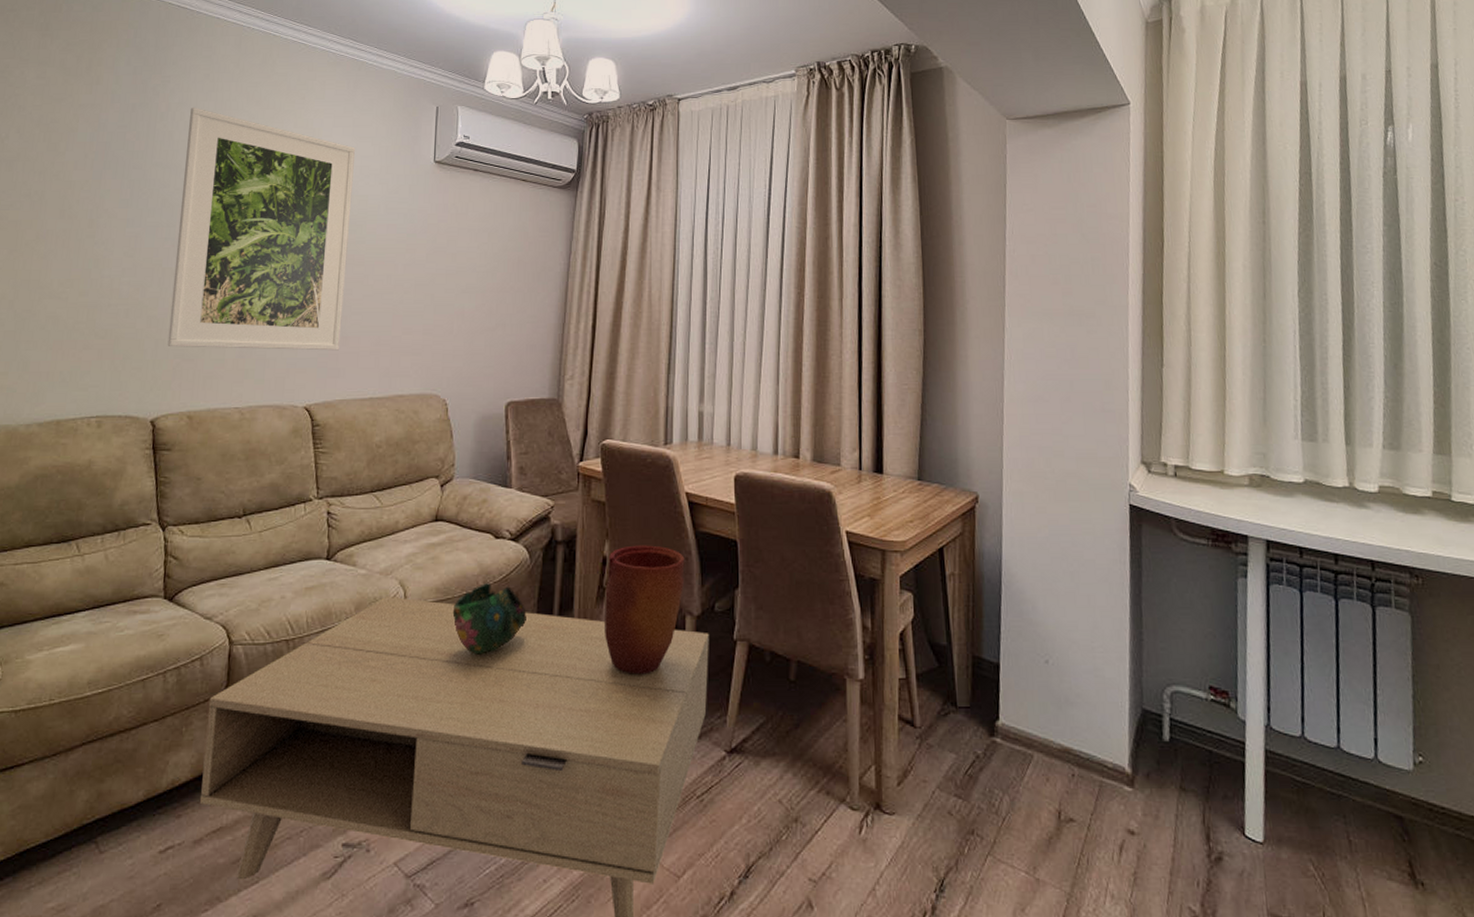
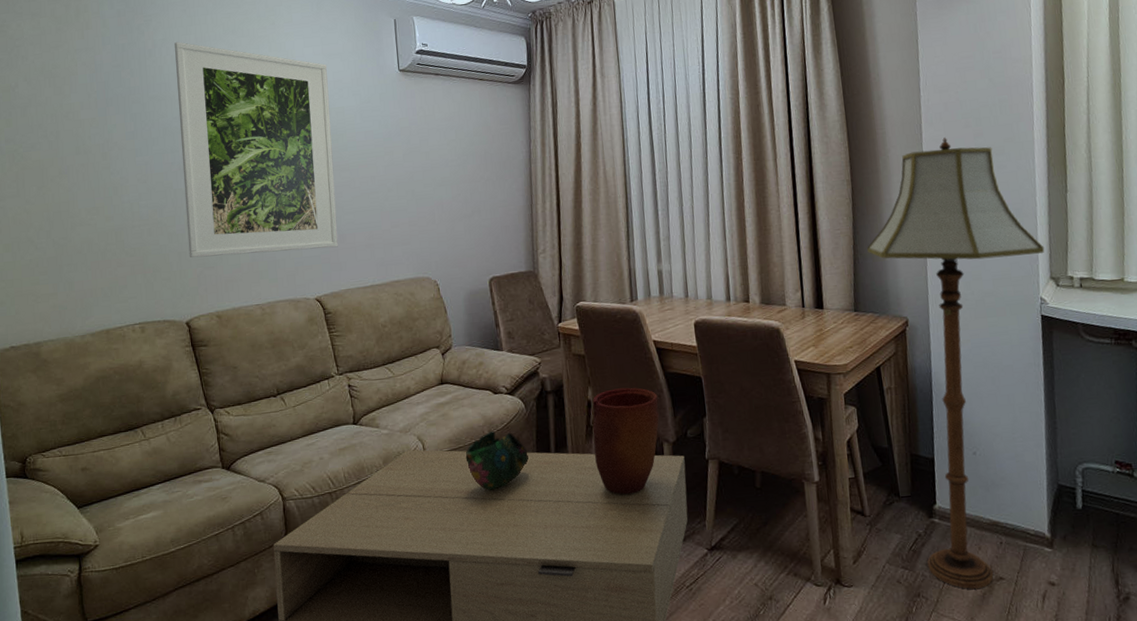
floor lamp: none [936,293,1136,830] -> present [866,138,1045,589]

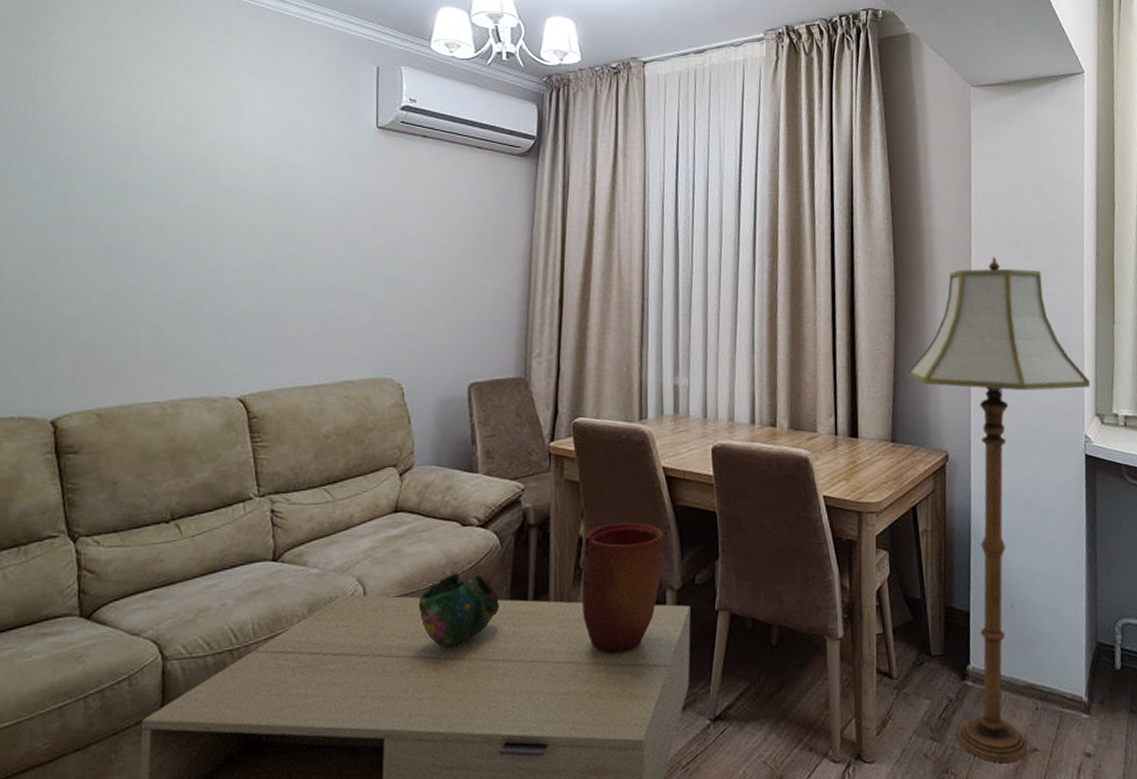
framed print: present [174,42,338,258] -> none [66,65,285,338]

